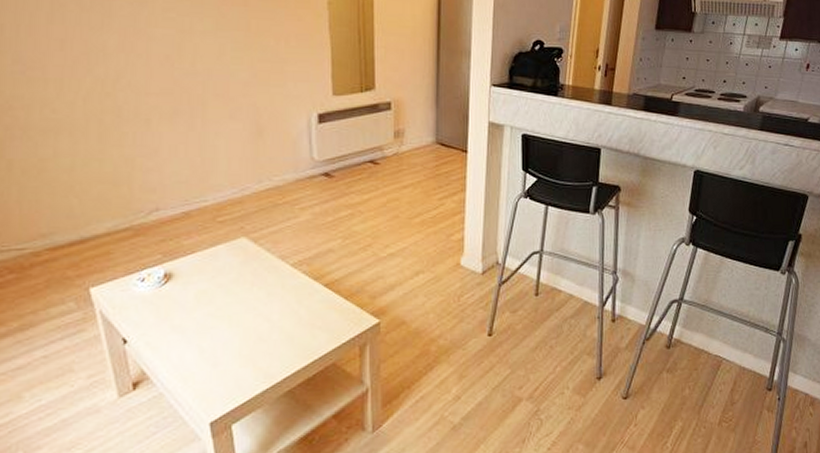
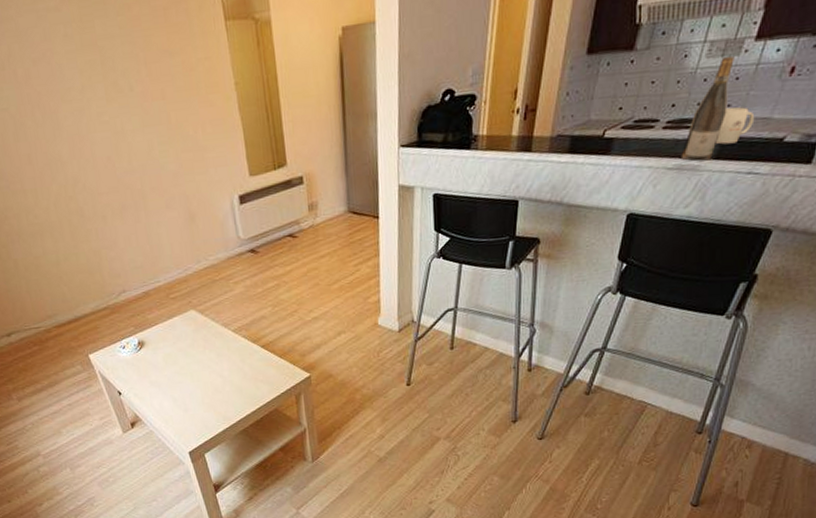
wine bottle: none [733,48,767,131] -> present [681,55,734,162]
mug: none [759,88,786,119] -> present [716,106,755,145]

